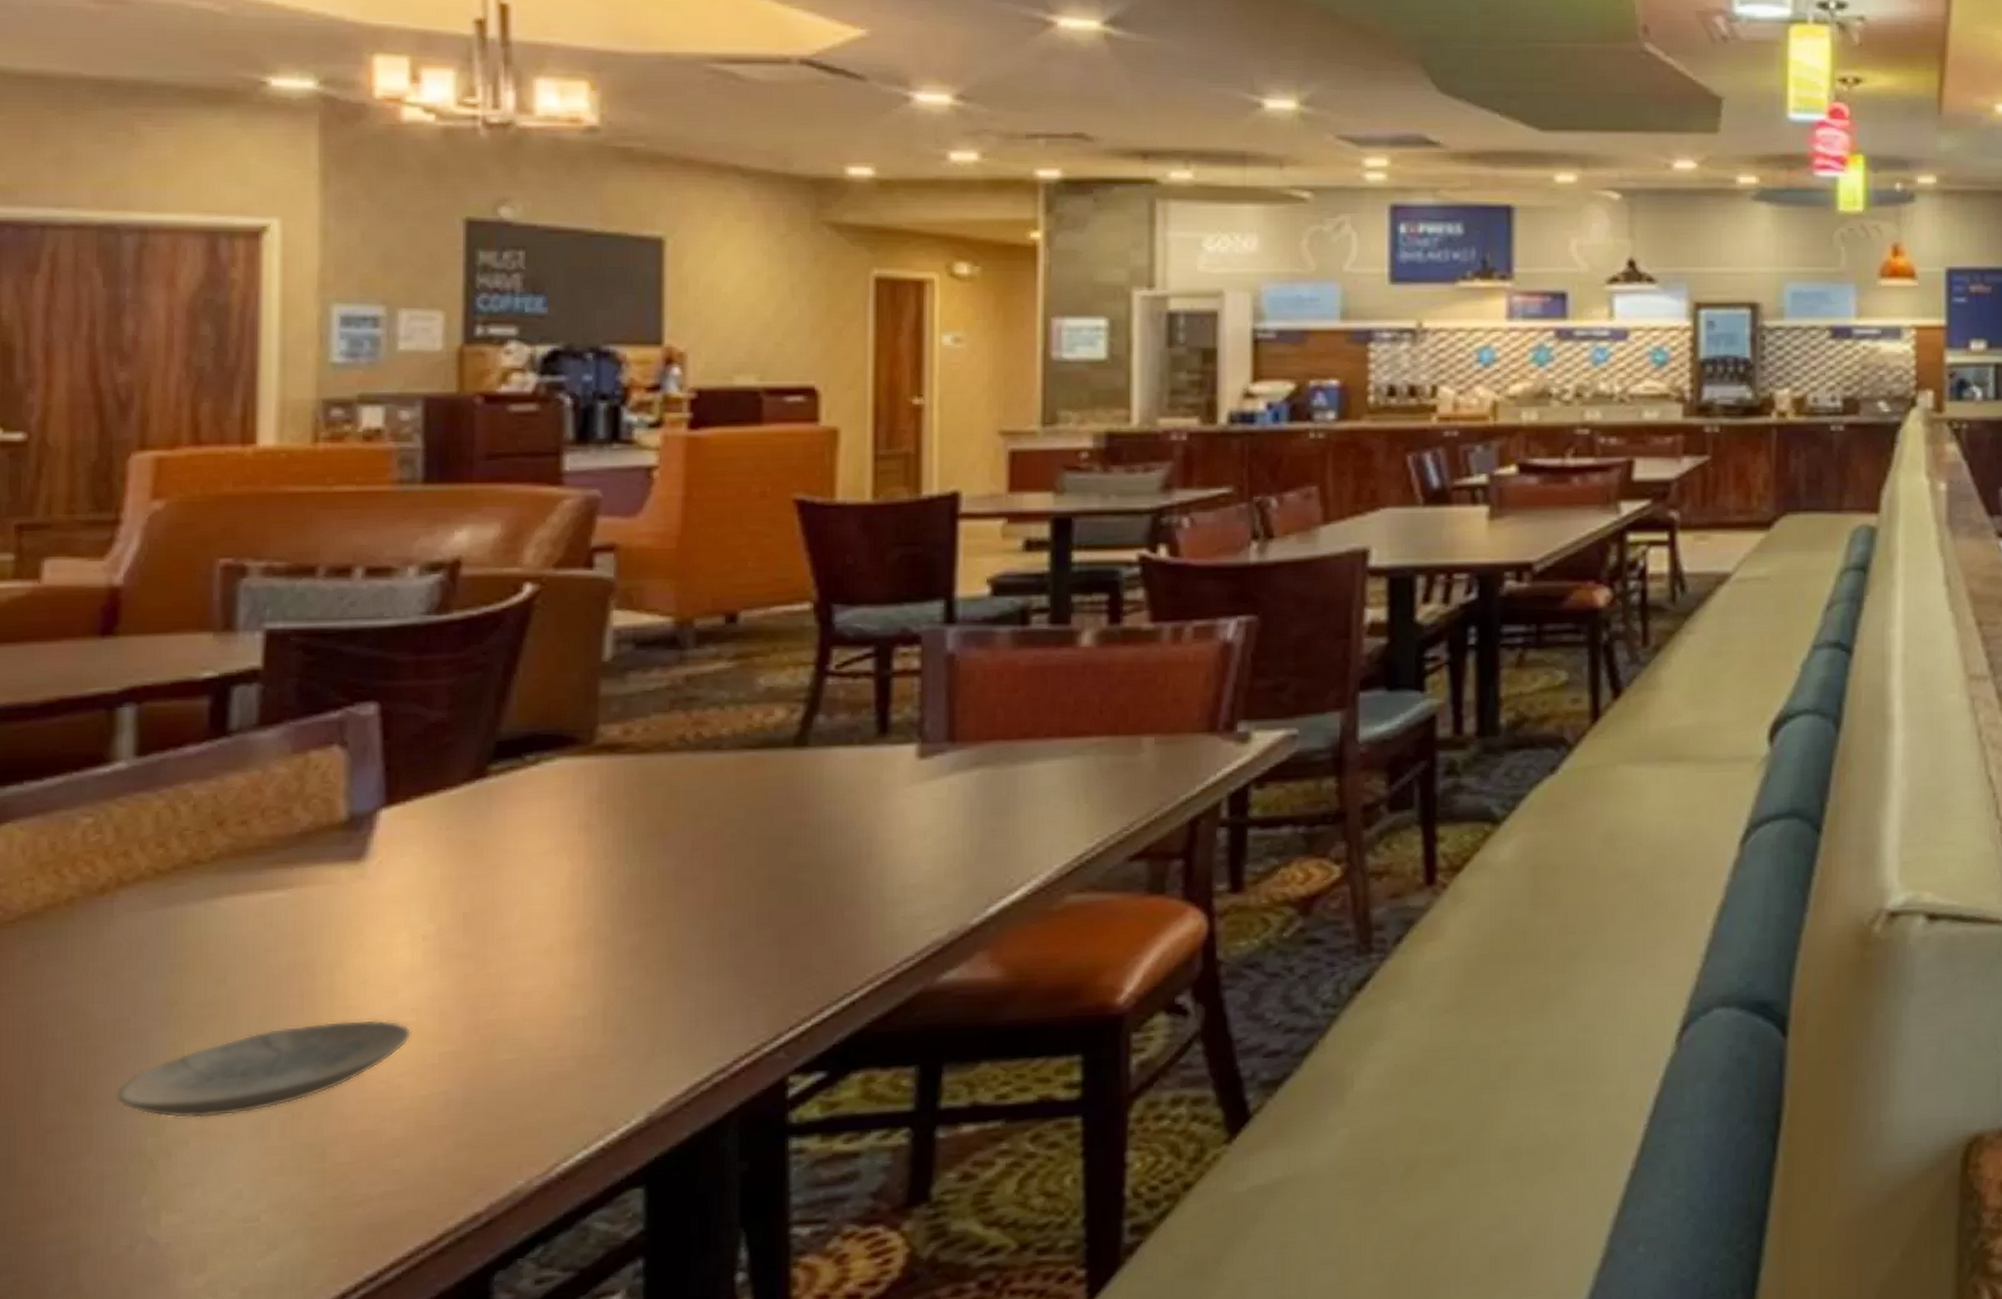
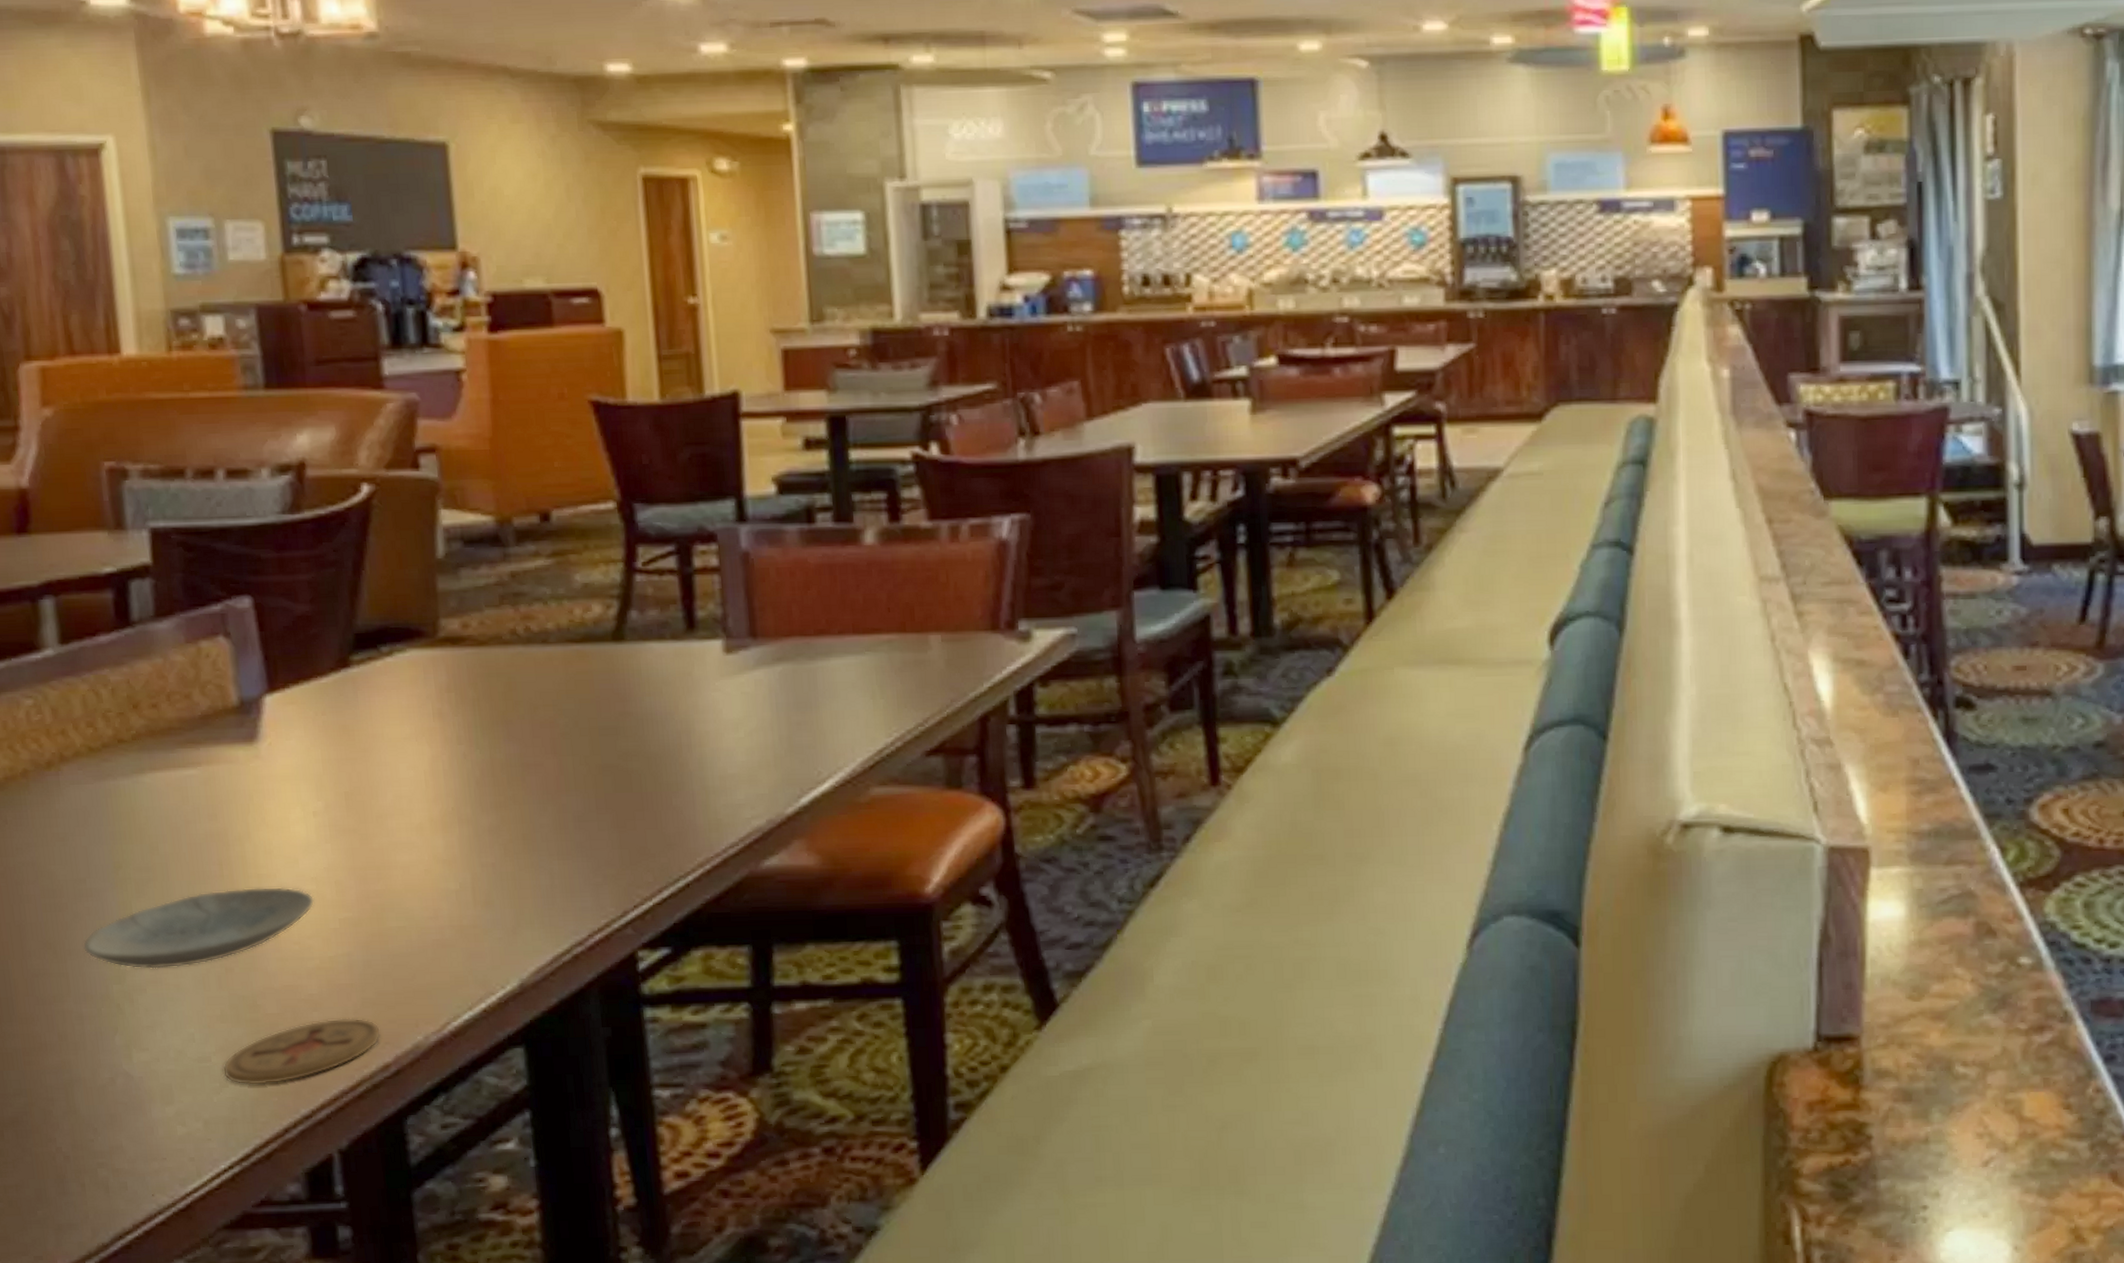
coaster: none [272,1163,475,1247] -> present [222,1018,381,1086]

